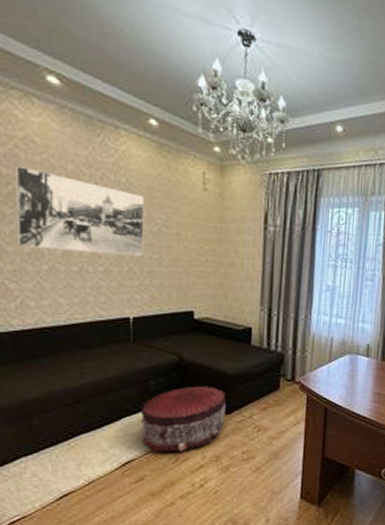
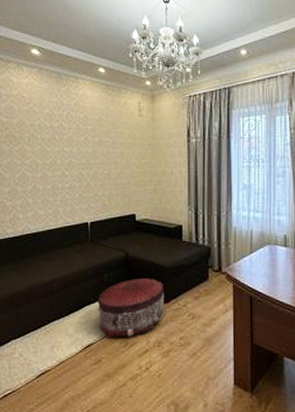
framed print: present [14,164,145,256] -> none [10,114,97,174]

